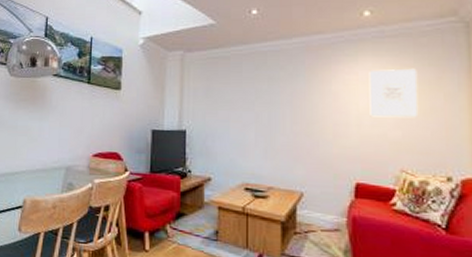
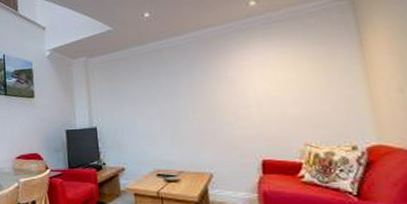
wall art: present [369,68,419,118] -> none [261,48,316,97]

